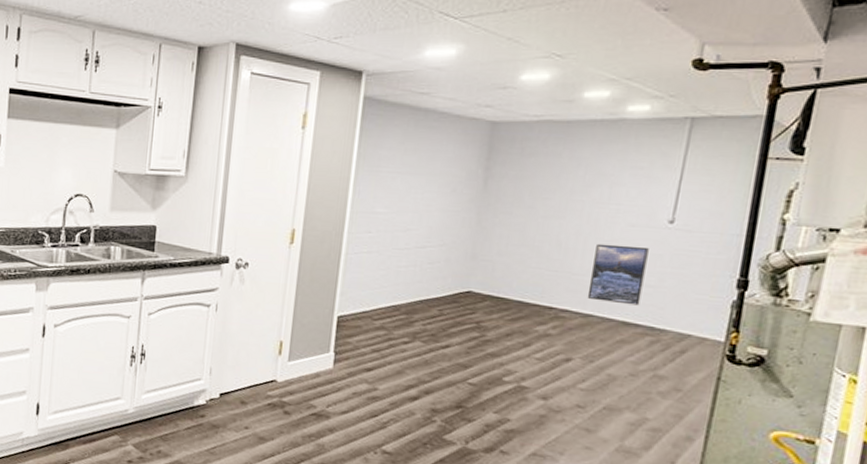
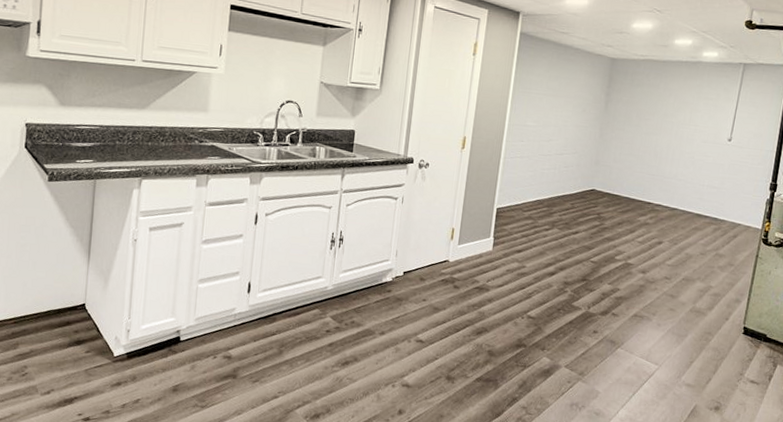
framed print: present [587,243,649,306] -> none [673,154,715,202]

